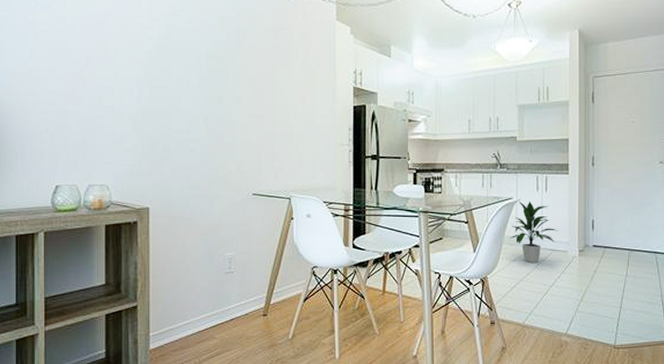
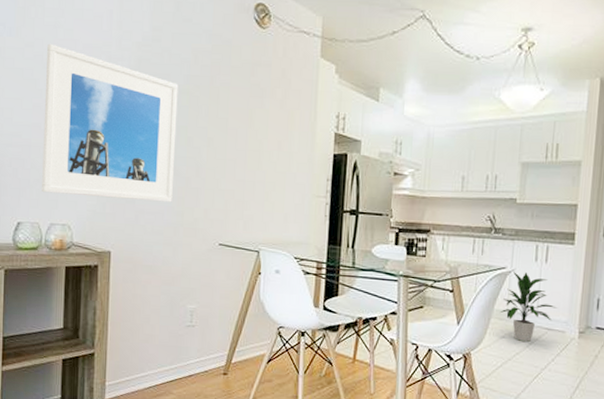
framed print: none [78,16,207,158] -> present [42,43,178,203]

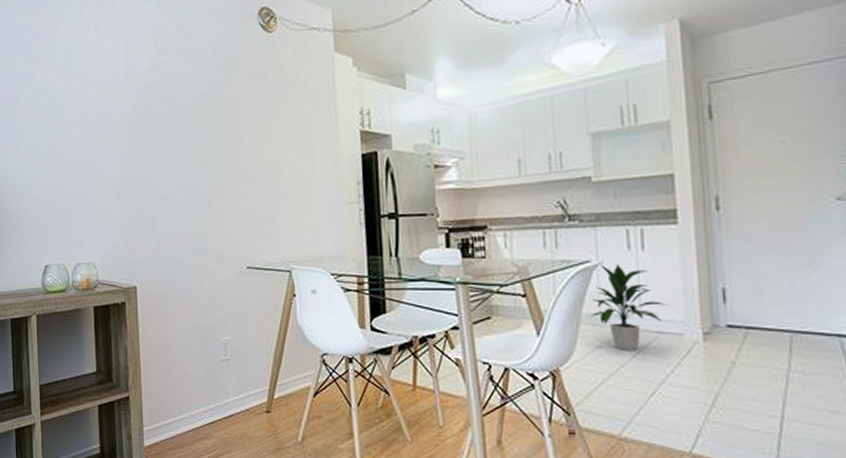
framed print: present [42,43,178,203] -> none [60,84,194,233]

